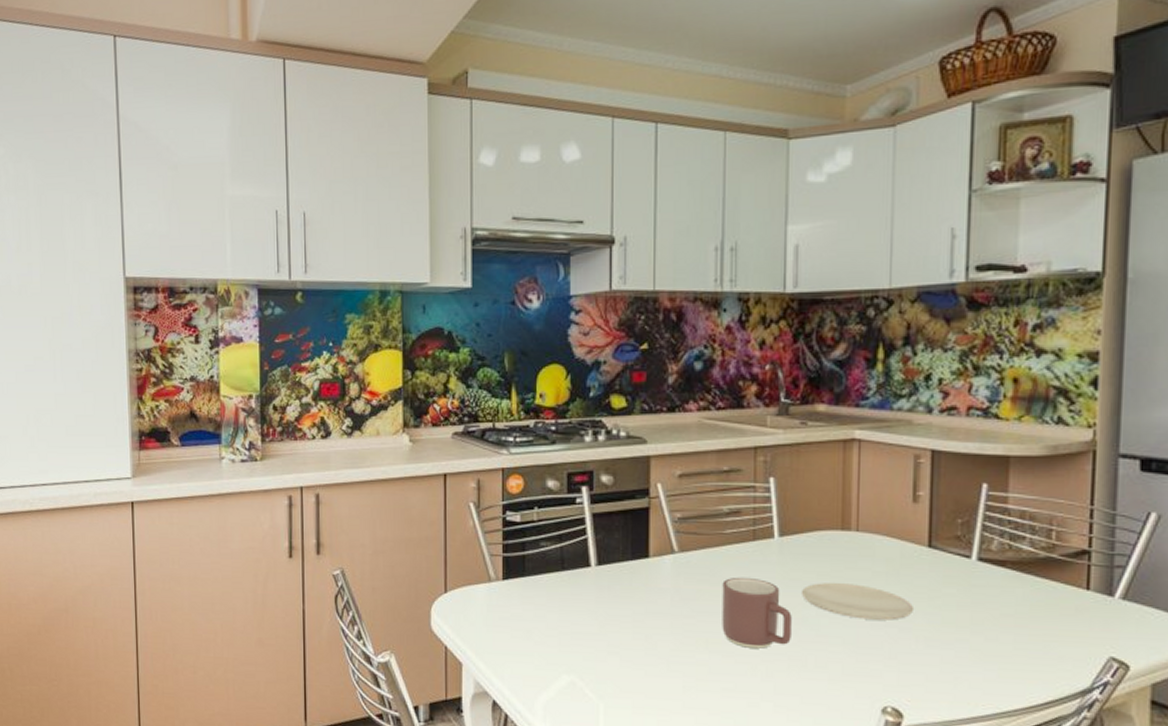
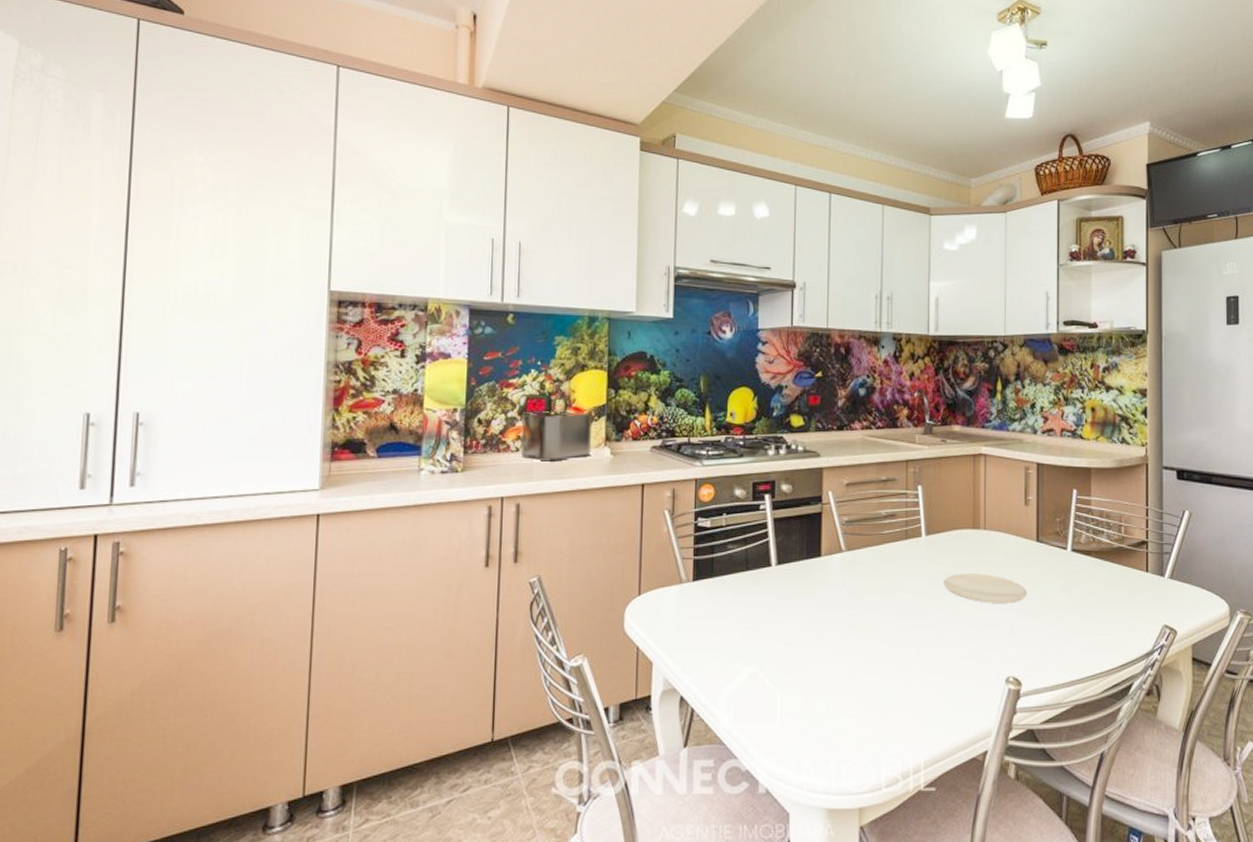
toaster: none [316,395,389,450] -> present [521,410,593,462]
mug: present [722,577,792,649] -> none [881,571,936,633]

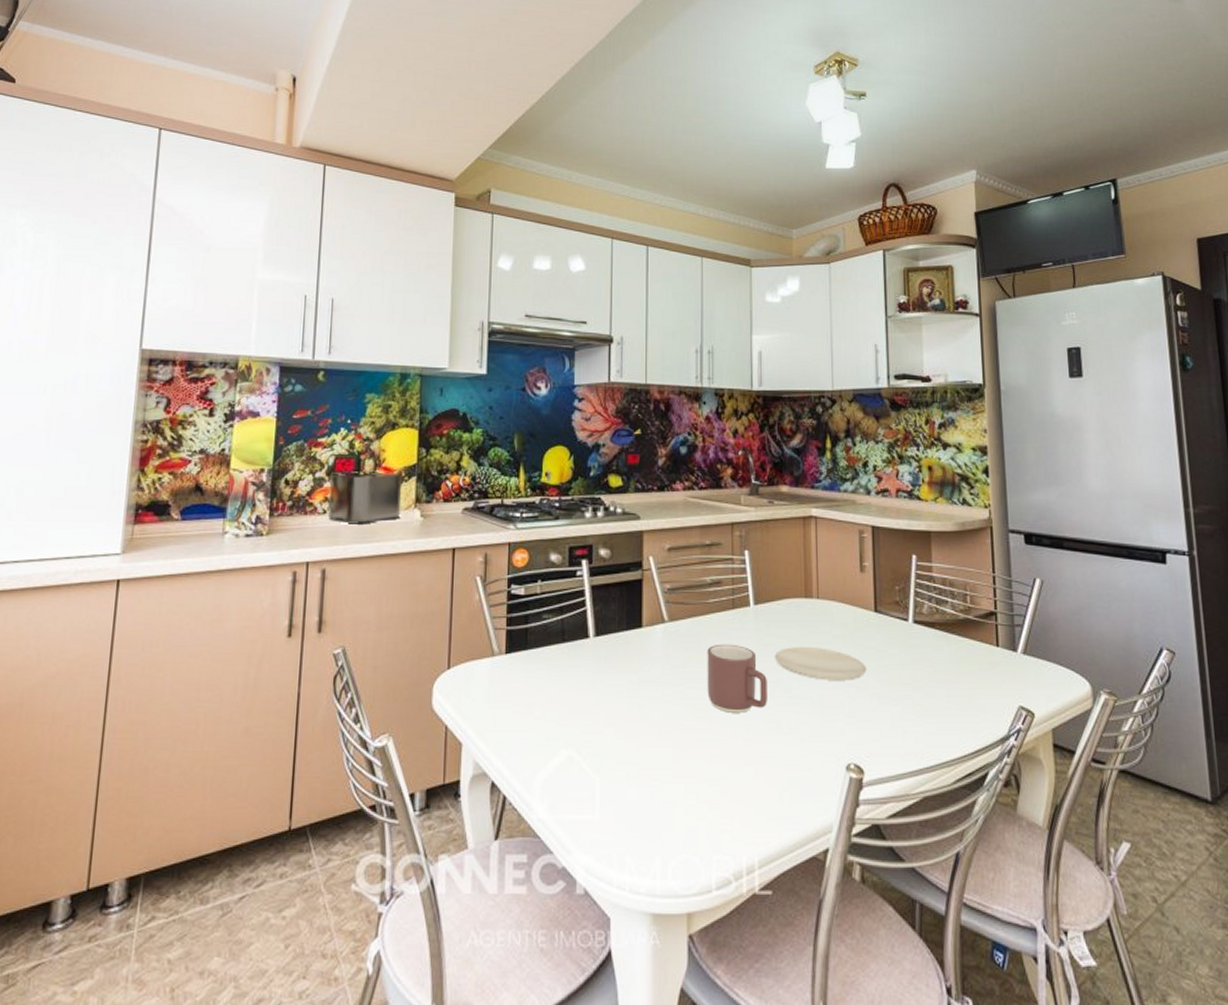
mug: none [881,571,936,633] -> present [707,644,767,713]

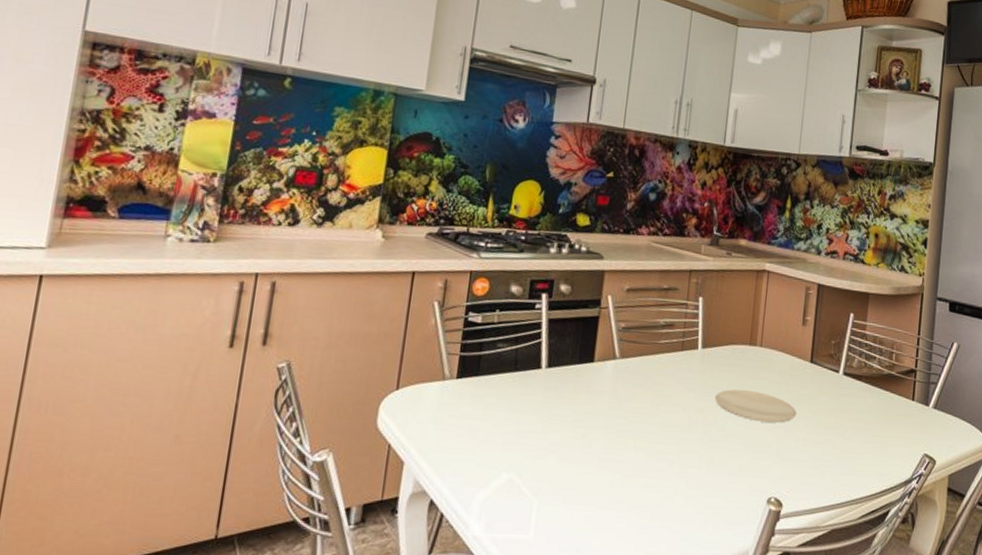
toaster: present [328,470,403,524] -> none [283,185,367,240]
mug: present [707,644,767,713] -> none [648,382,706,447]

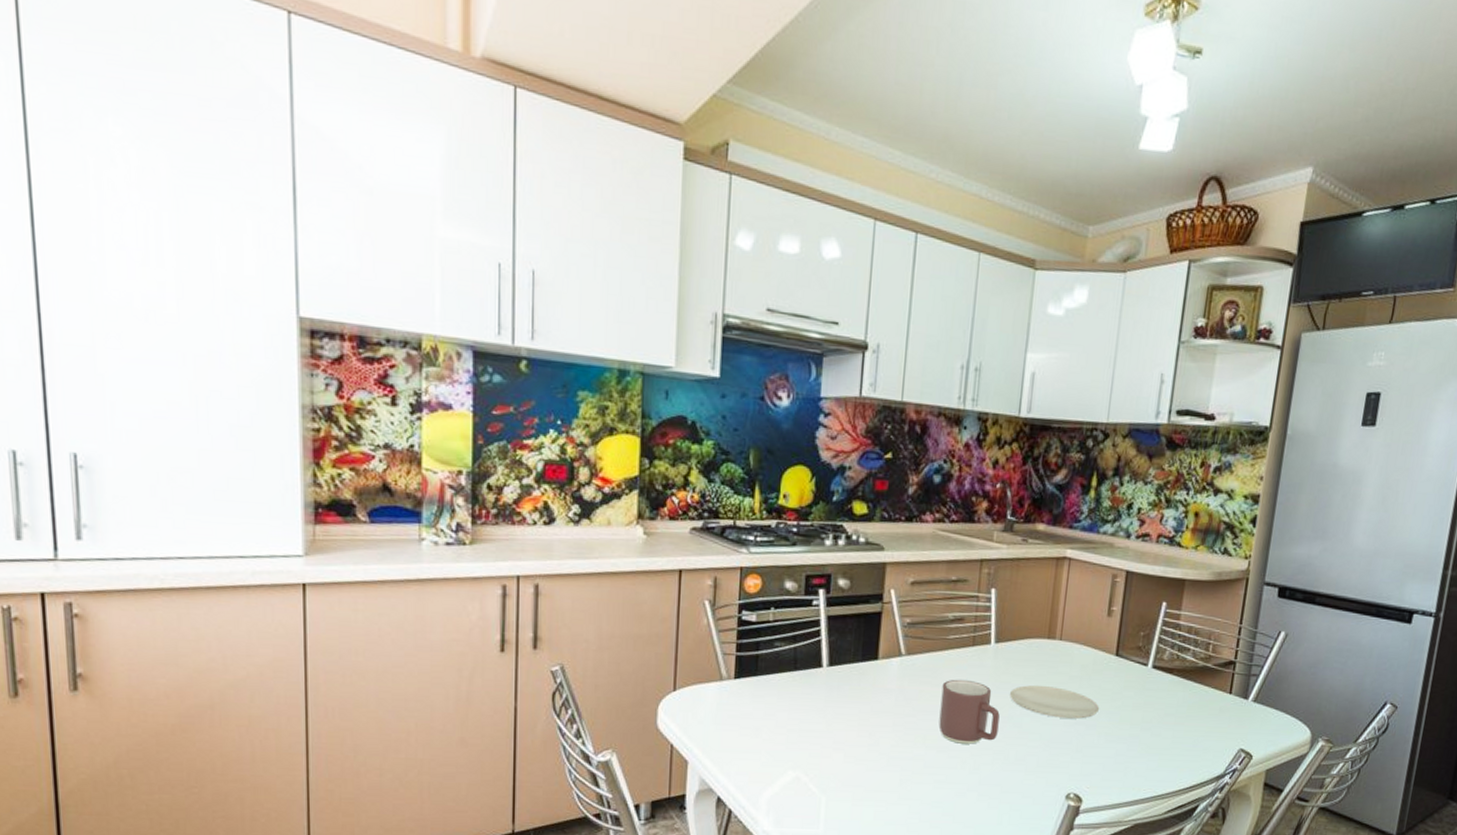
mug: none [648,382,706,447] -> present [938,679,1000,744]

